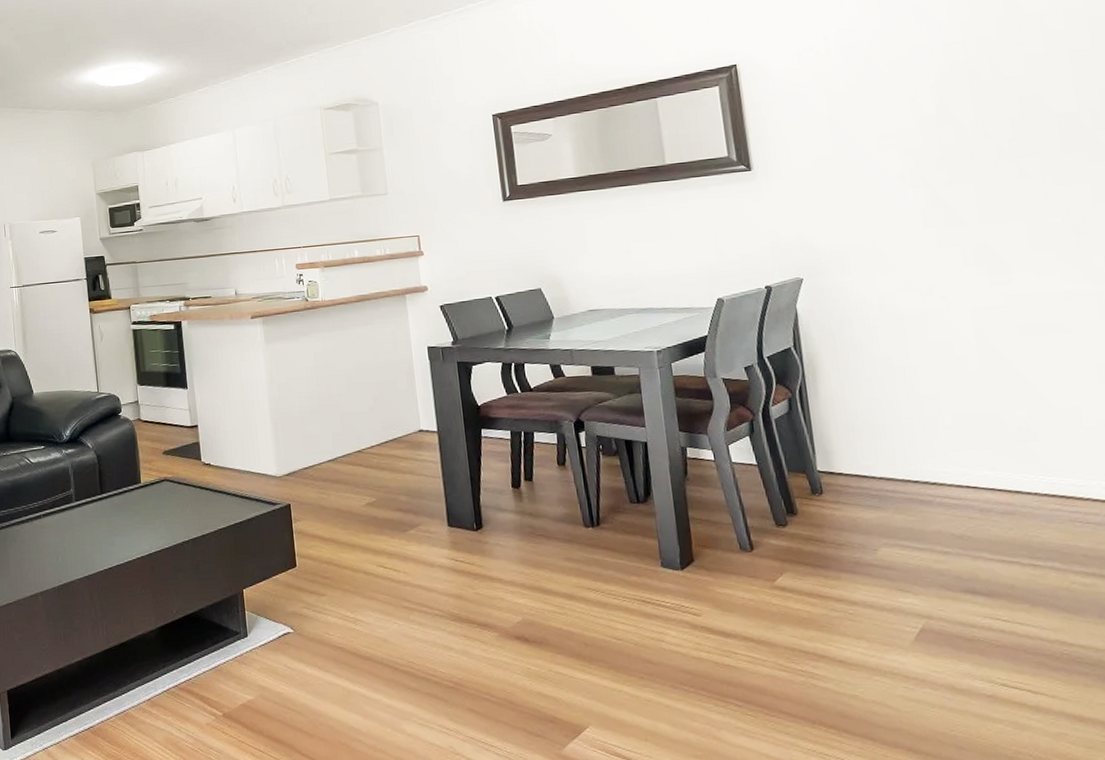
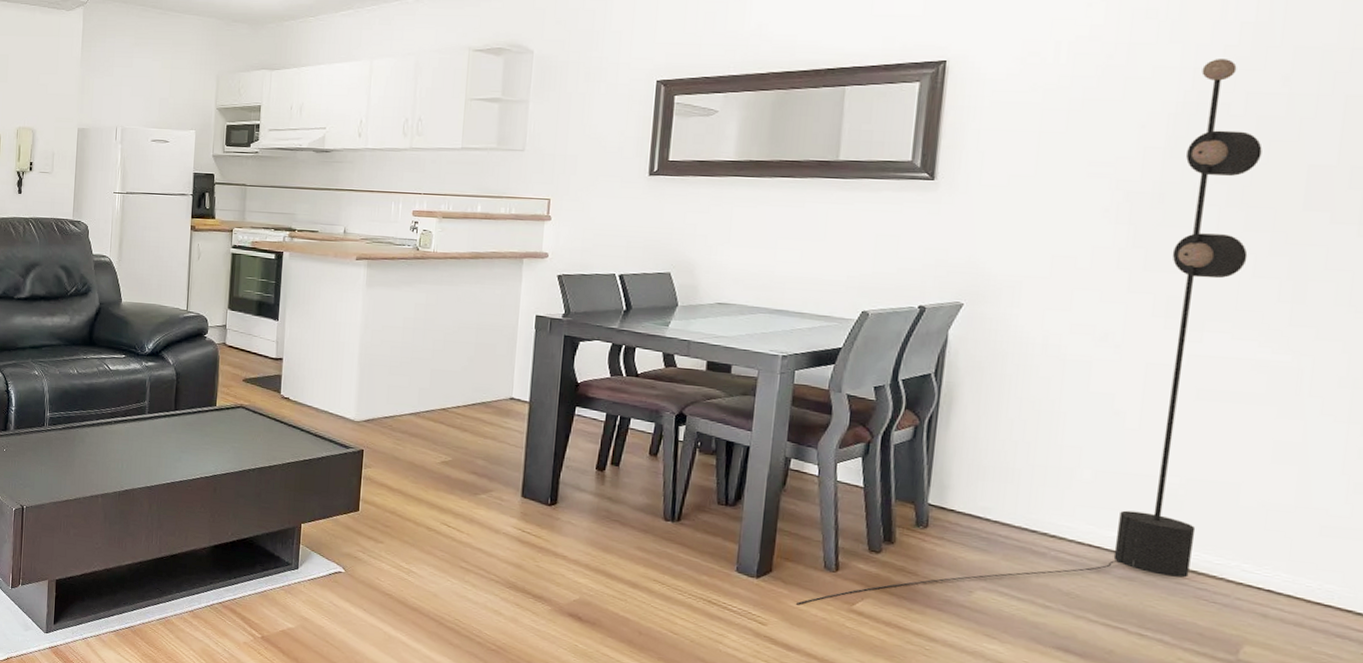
floor lamp: none [723,33,1060,590] -> present [796,59,1263,605]

